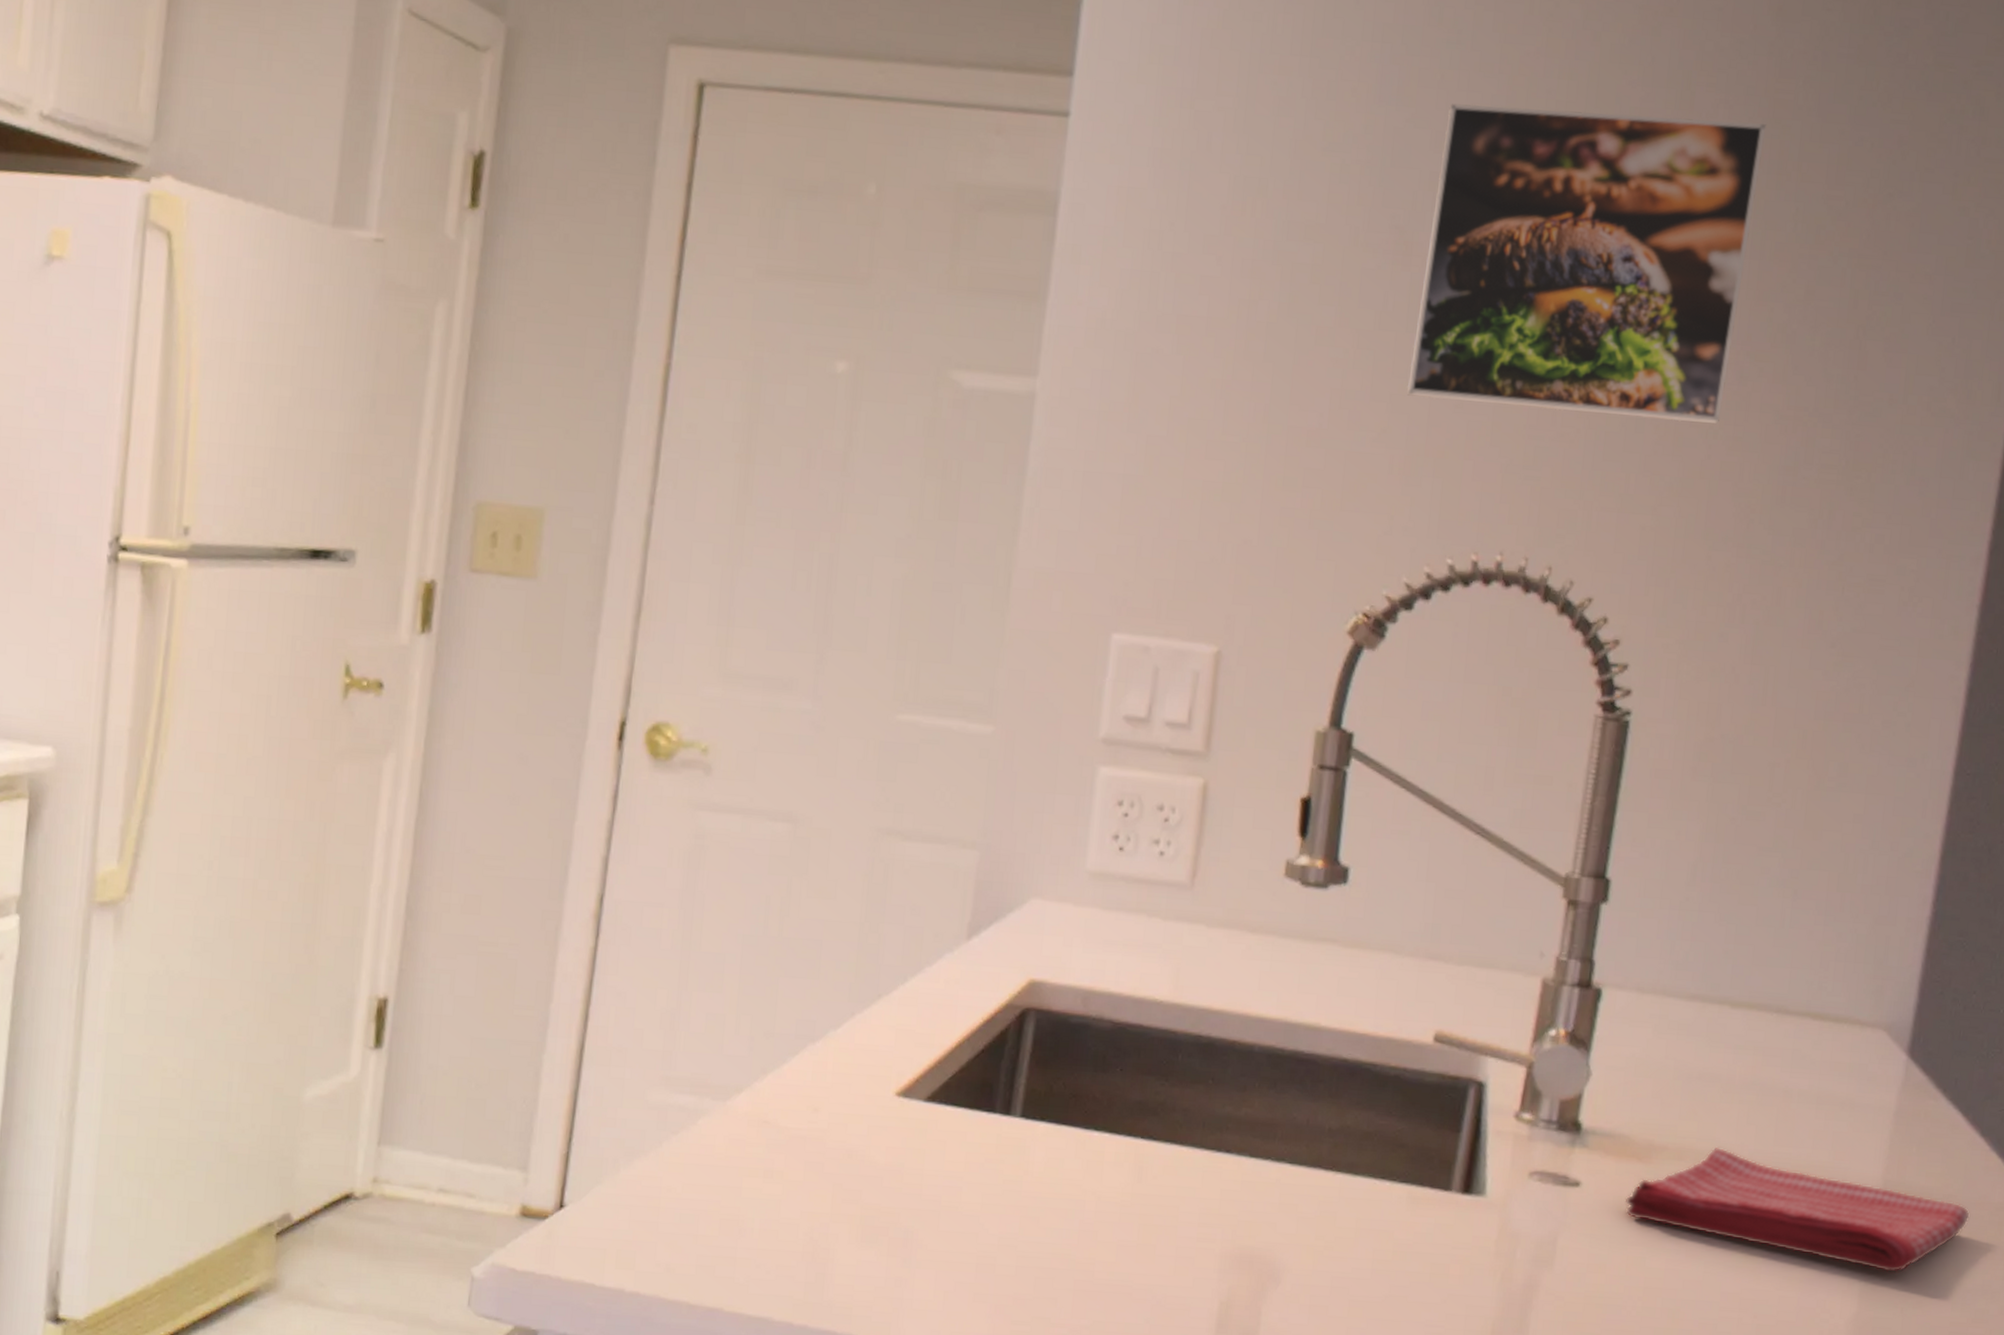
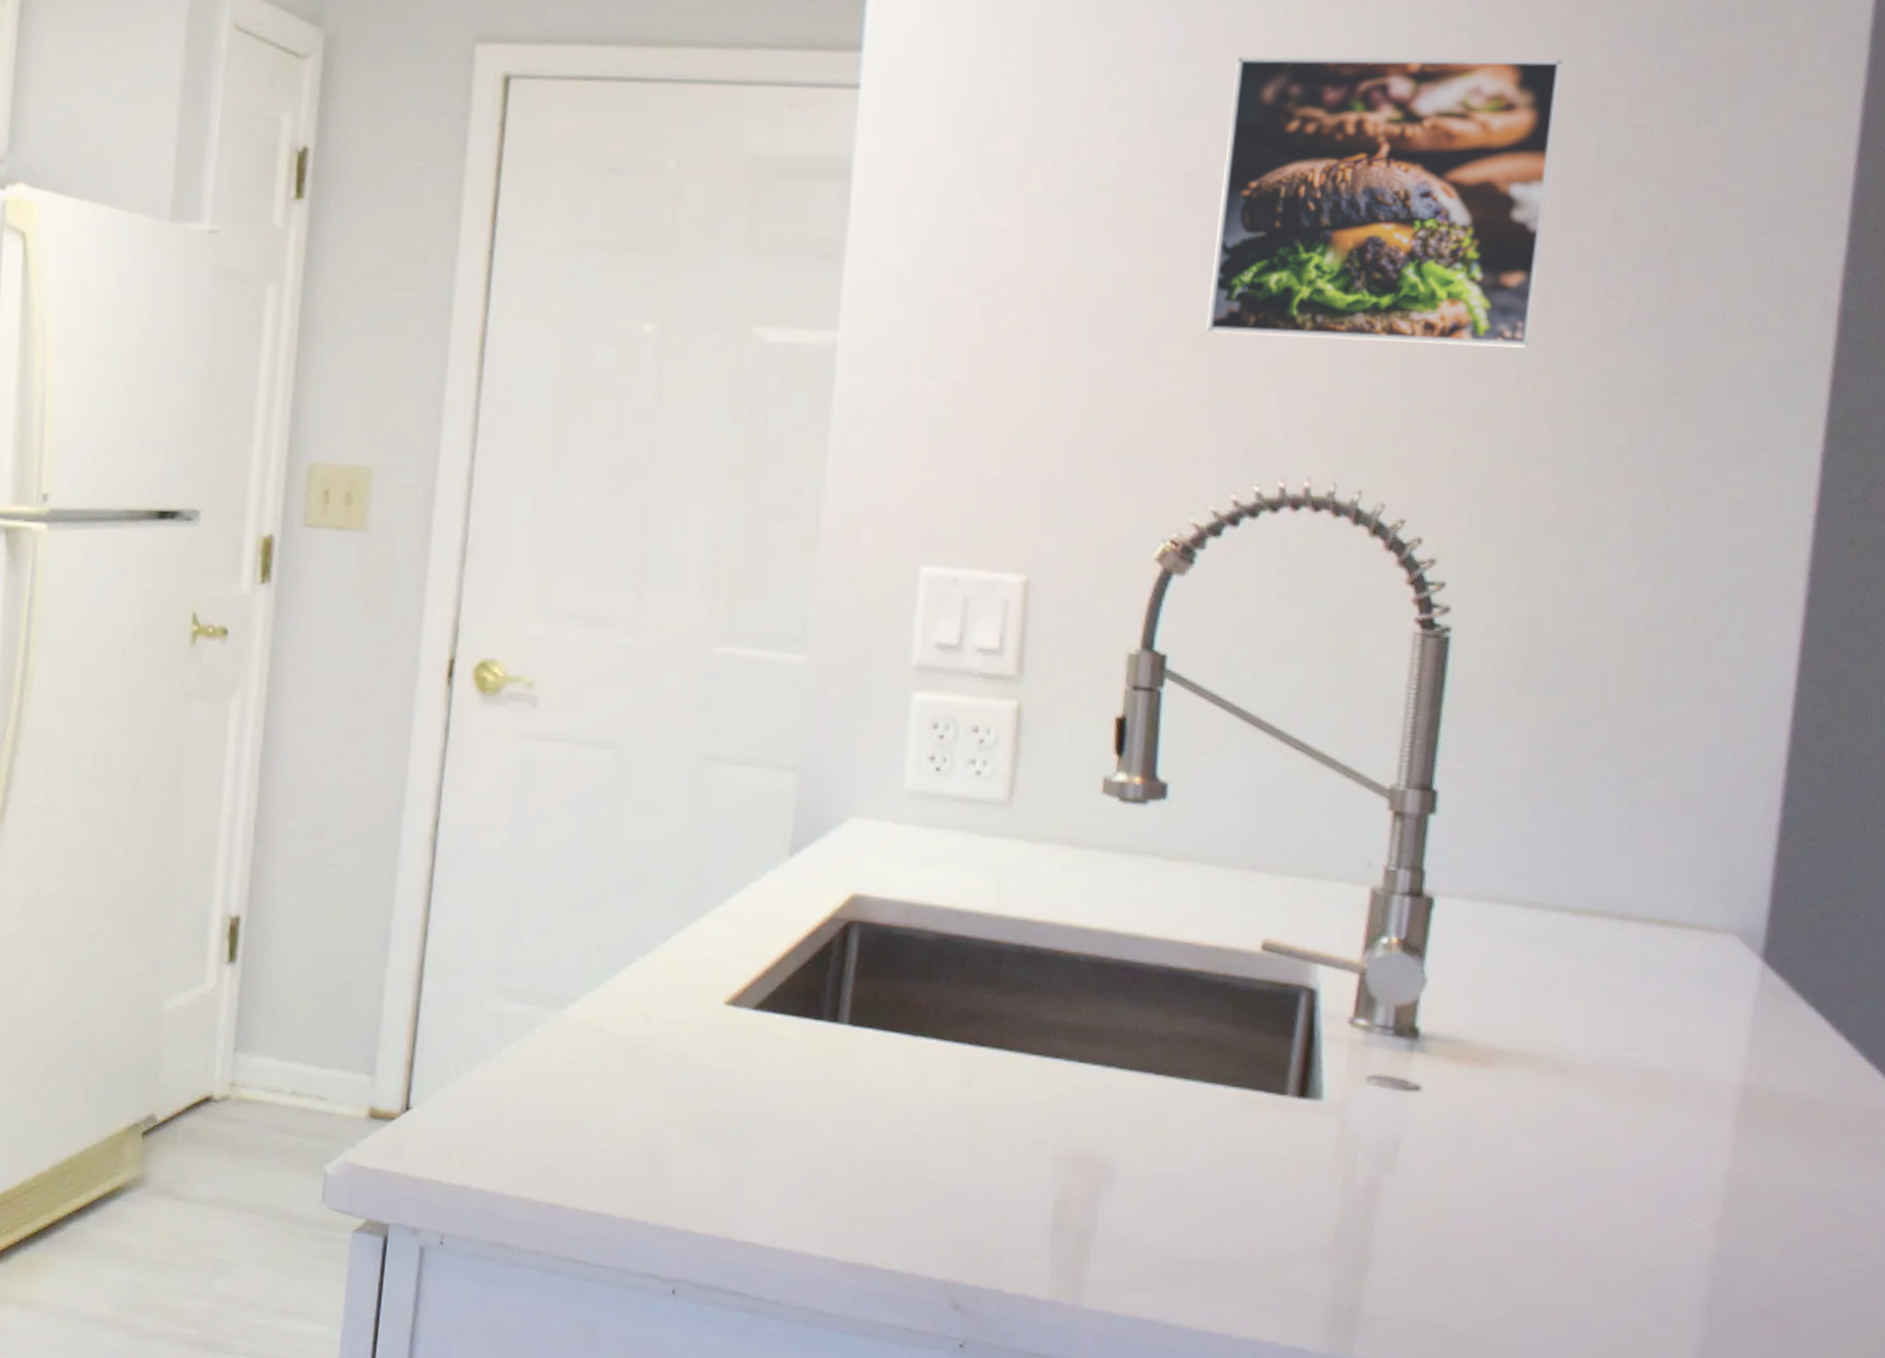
dish towel: present [1625,1146,1970,1273] -> none [1469,1051,1839,1177]

